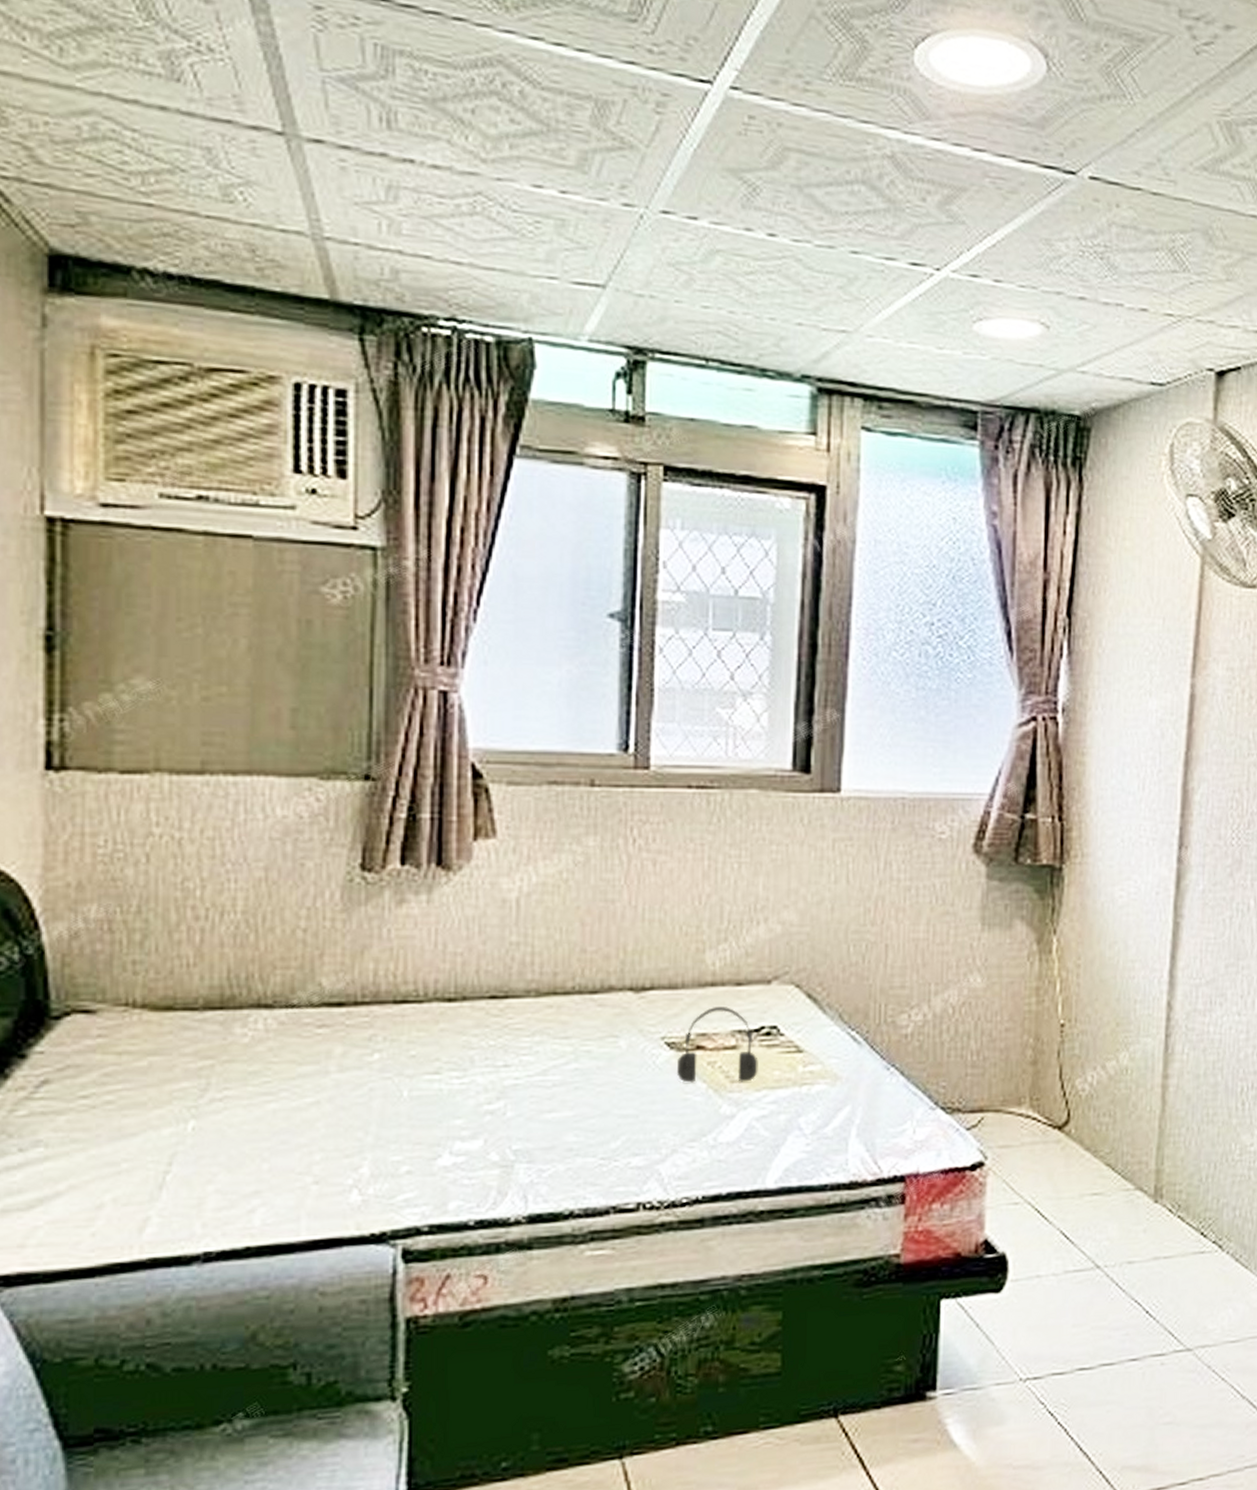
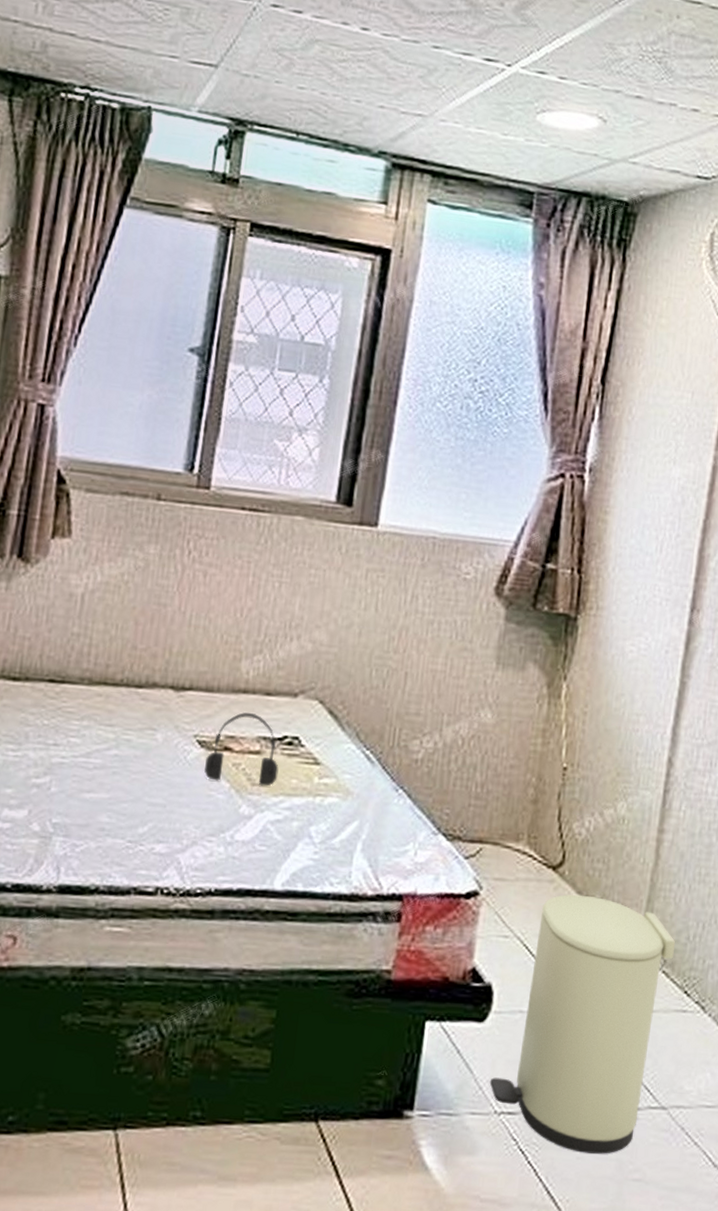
pedal bin: none [1012,1151,1189,1406] -> present [489,894,676,1154]

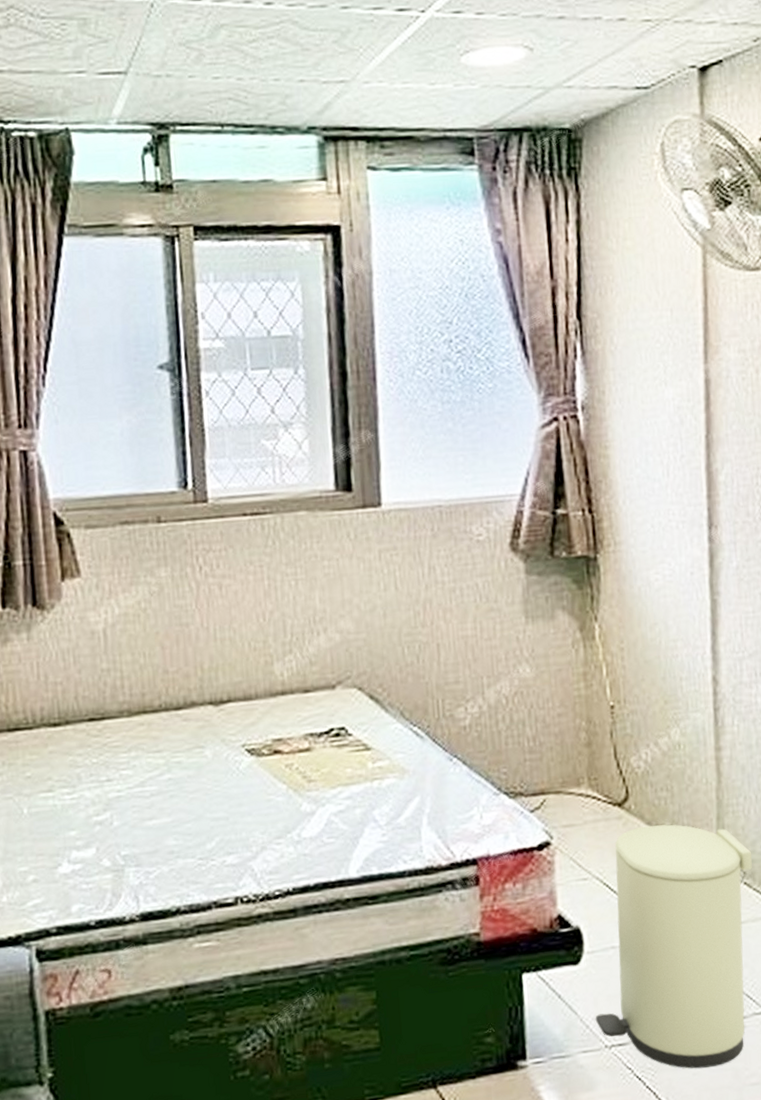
headphones: present [204,712,279,786] -> none [258,713,332,785]

